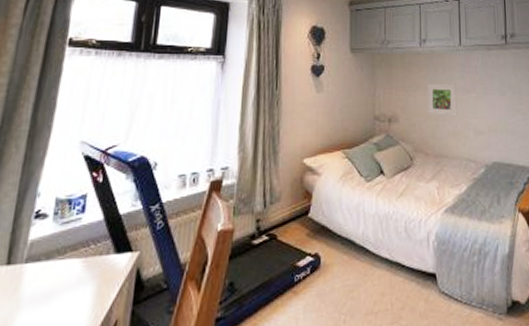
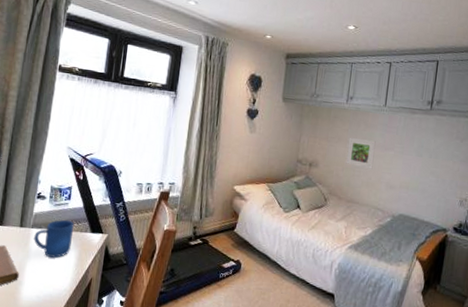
mug: none [28,241,89,301] -> present [34,220,74,258]

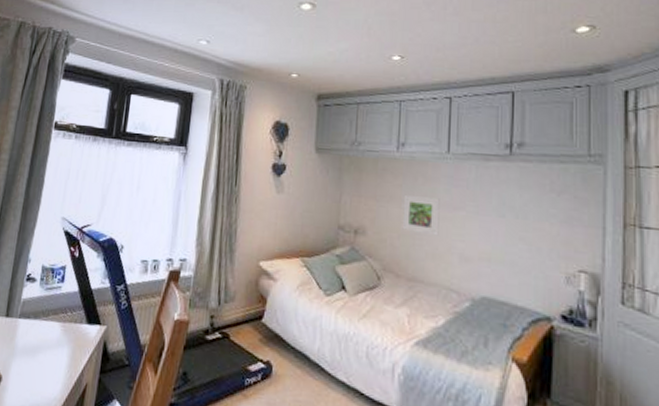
mug: present [34,220,74,258] -> none [21,307,67,356]

